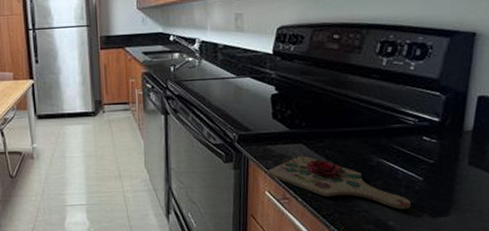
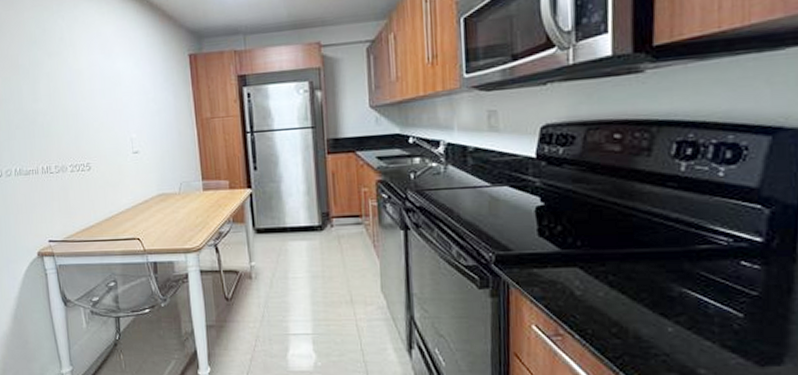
cutting board: present [267,153,412,210] -> none [534,278,730,354]

